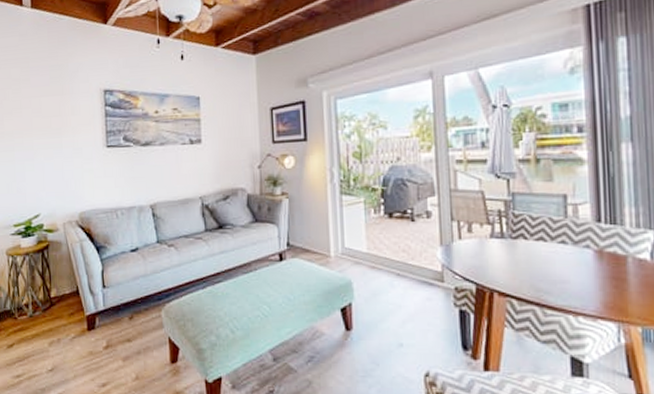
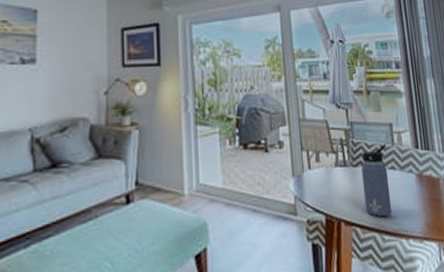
water bottle: none [522,217,559,292] -> present [361,144,392,217]

